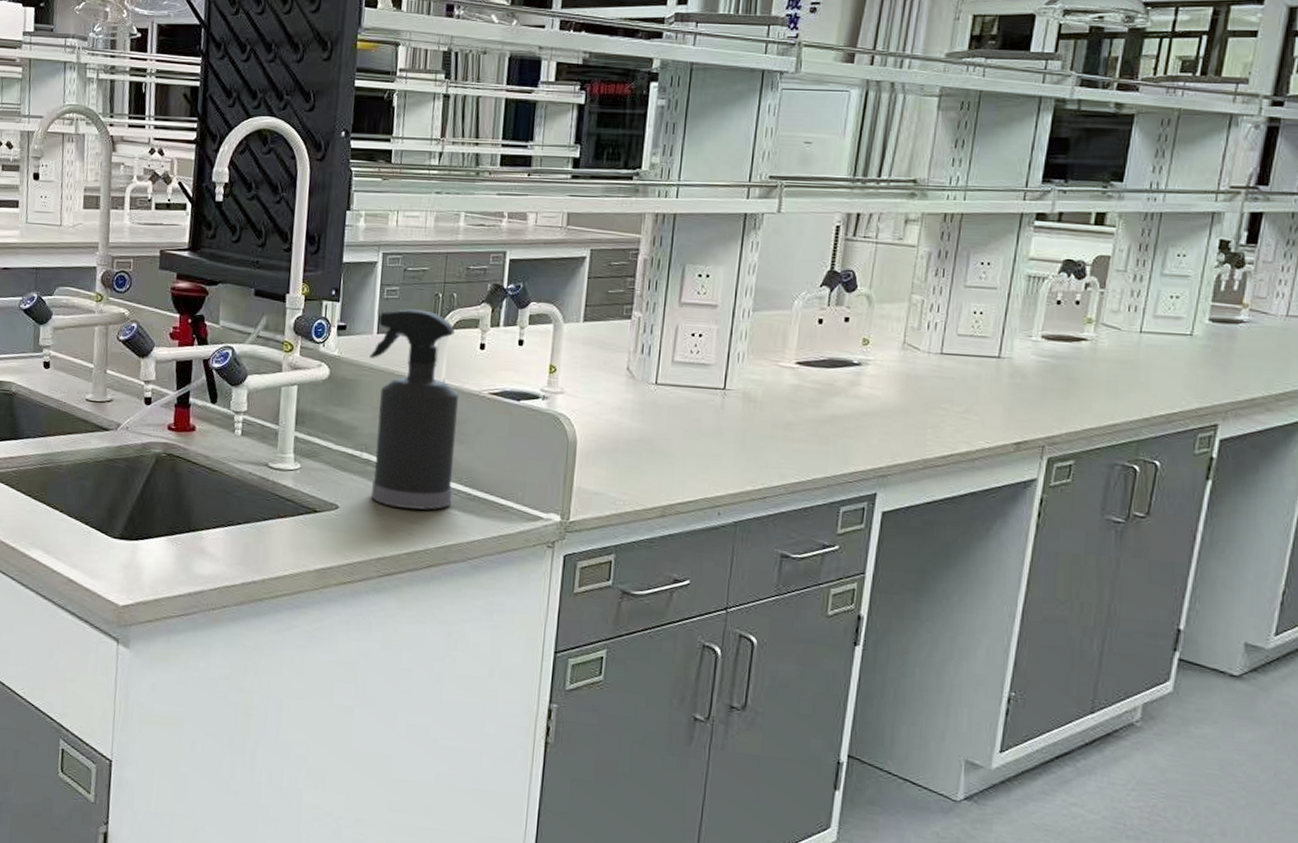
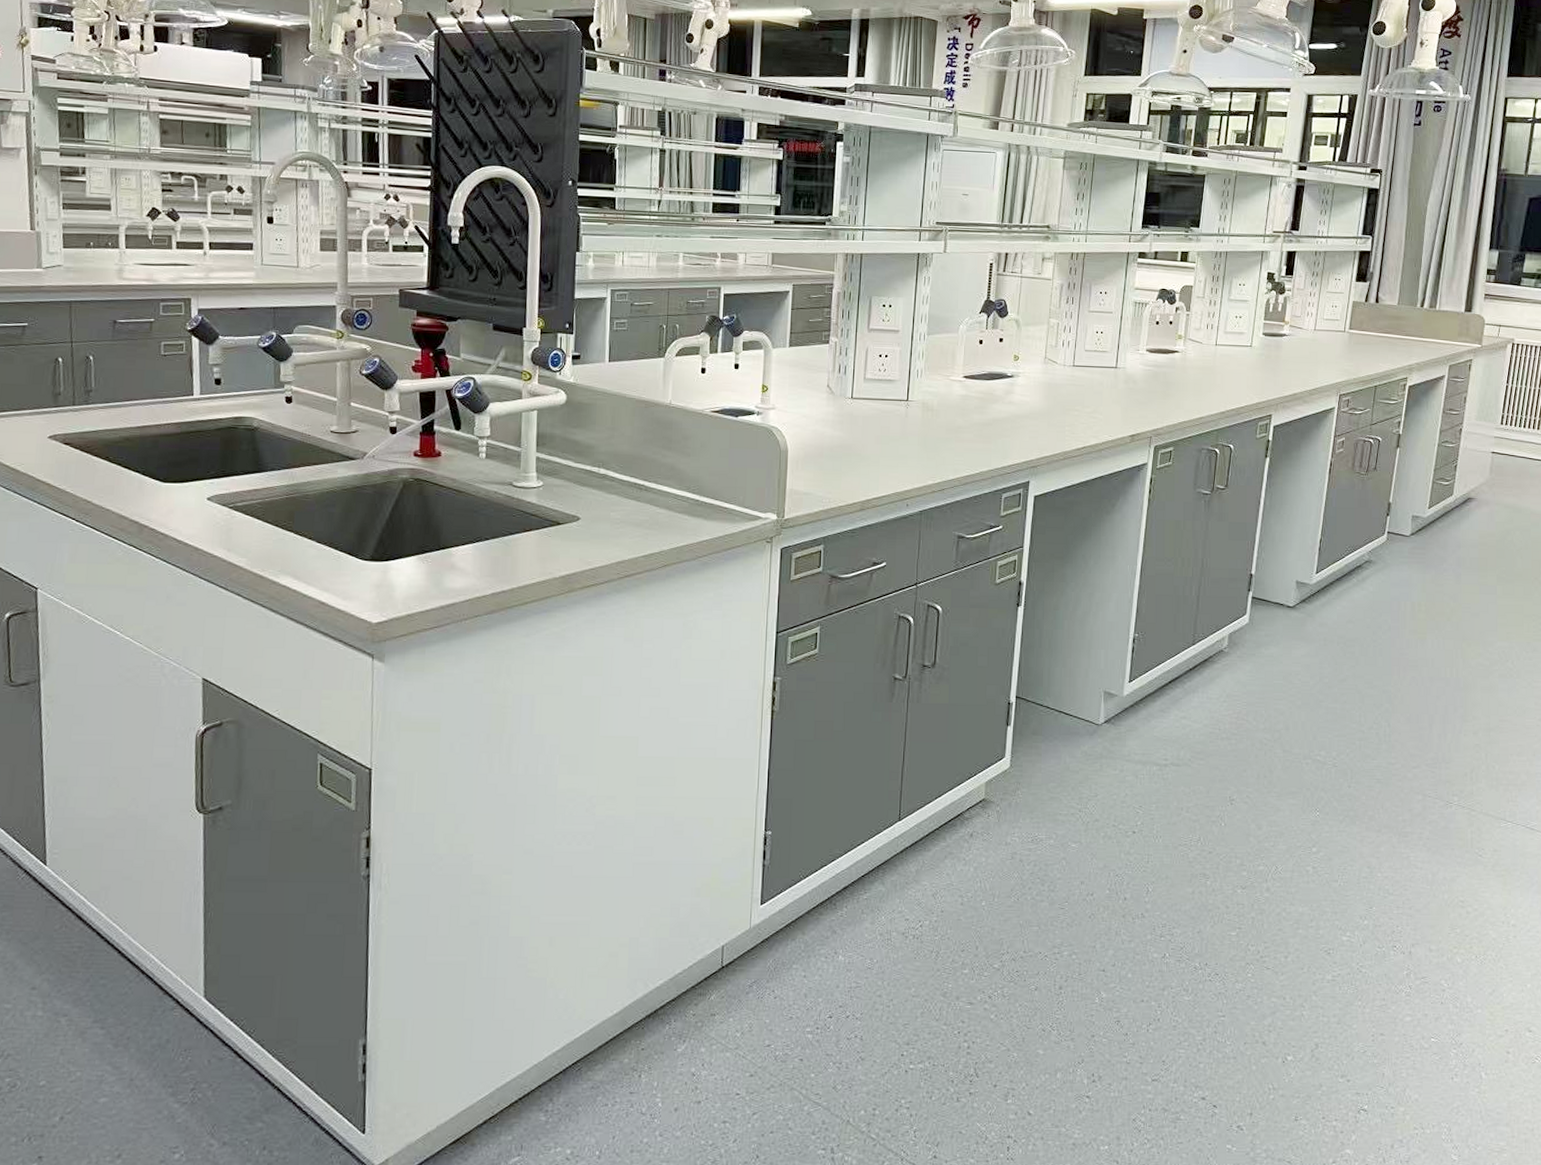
spray bottle: present [370,308,459,510] -> none [603,338,684,517]

